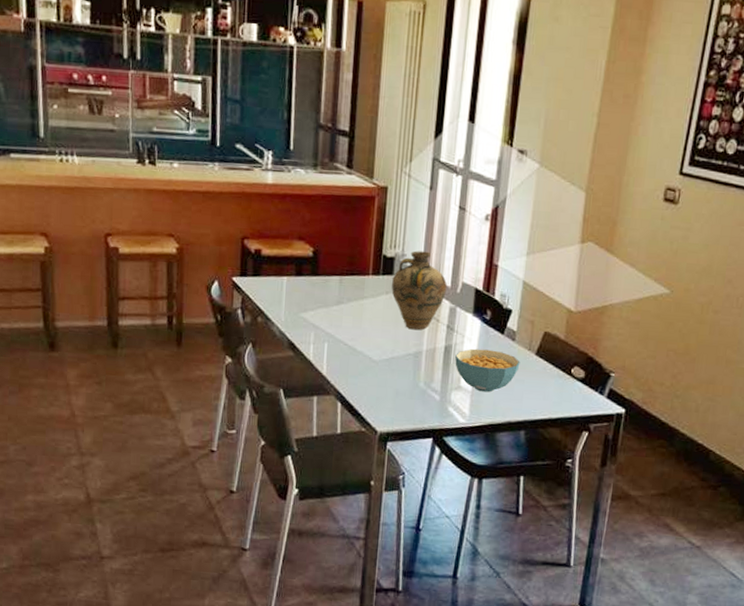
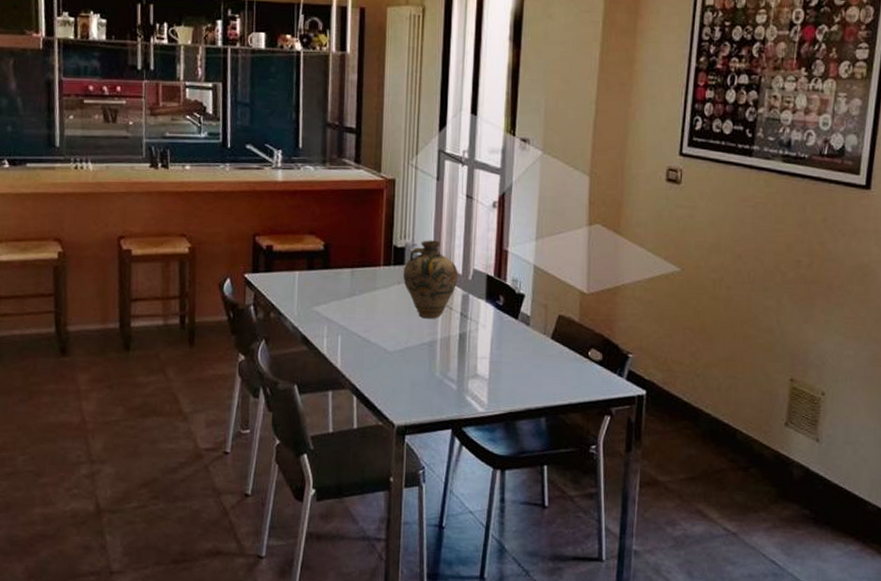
cereal bowl: present [455,348,520,393] -> none [470,335,536,379]

